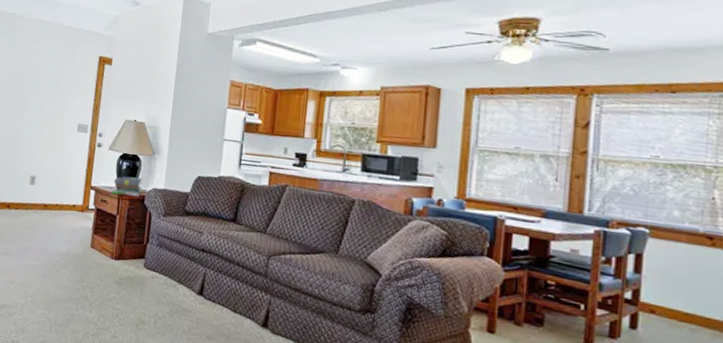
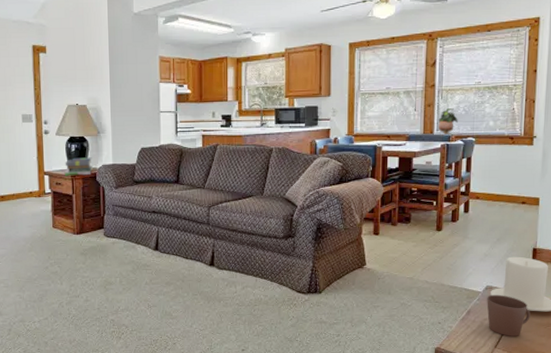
potted plant: none [590,184,622,220] -> present [438,108,458,136]

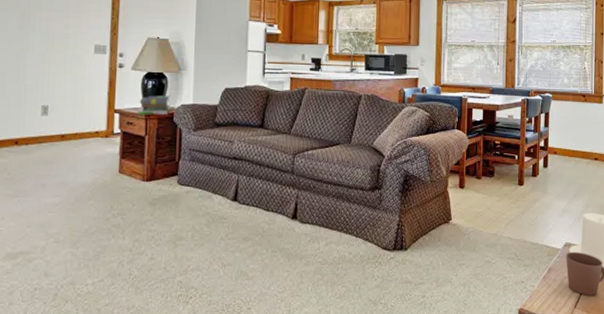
potted plant: present [438,108,458,136] -> none [518,64,536,91]

